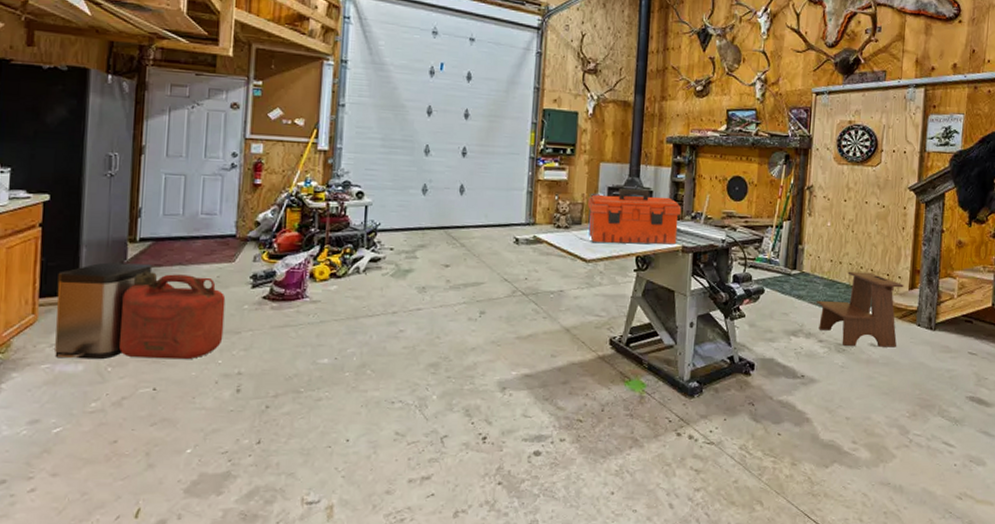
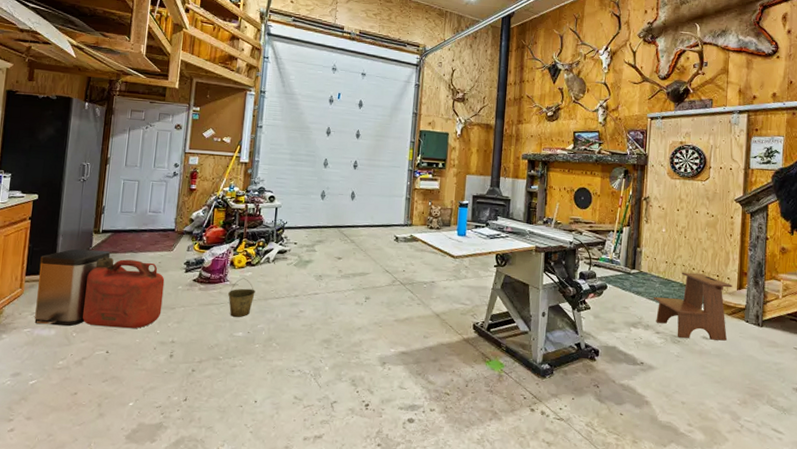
bucket: none [308,292,343,341] -> present [228,278,255,317]
toolbox: present [588,189,682,245] -> none [456,197,535,245]

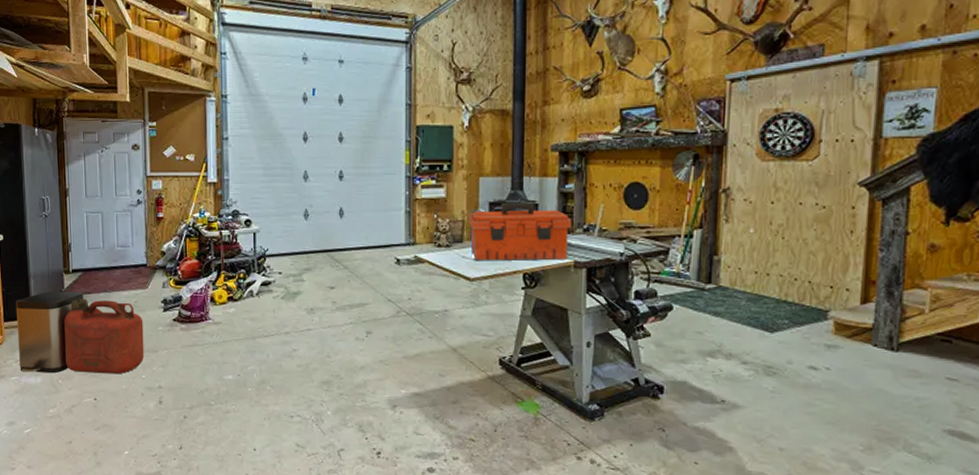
bucket: present [228,278,255,317] -> none [212,315,241,359]
toolbox: none [456,197,535,245] -> present [469,202,572,261]
step stool: present [654,272,733,341] -> none [738,284,854,371]

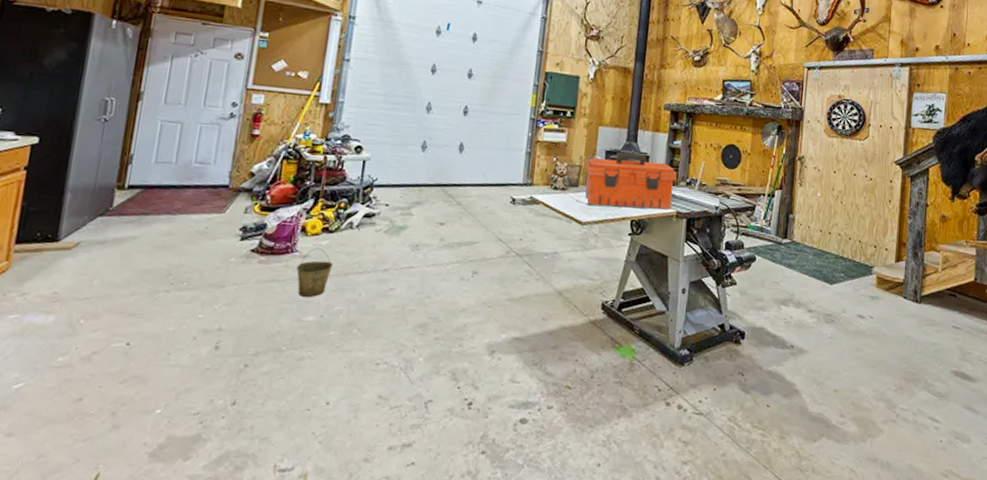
pedal bin: present [15,291,84,374] -> none [25,209,139,311]
fuel can: present [64,297,144,375] -> none [95,218,213,314]
bucket: none [212,315,241,359] -> present [296,247,333,297]

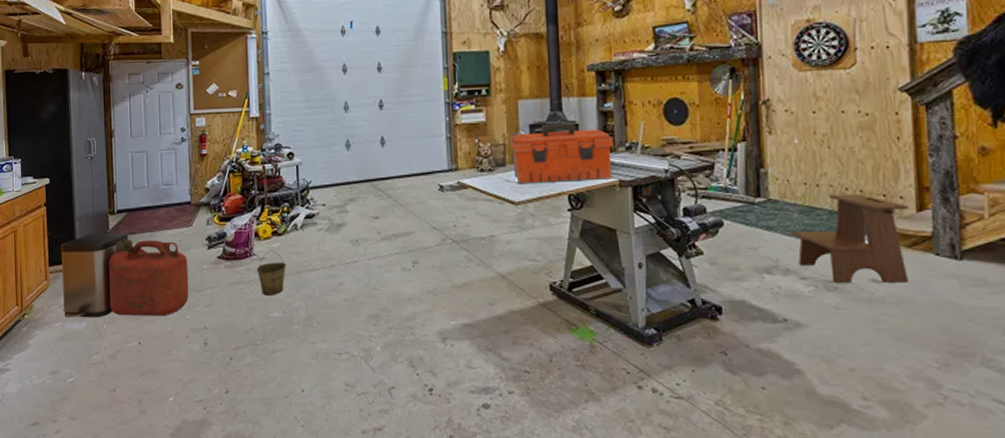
pedal bin: none [25,209,139,311] -> present [61,233,129,318]
fuel can: none [95,218,213,314] -> present [109,238,189,316]
step stool: none [806,242,891,320] -> present [792,194,909,283]

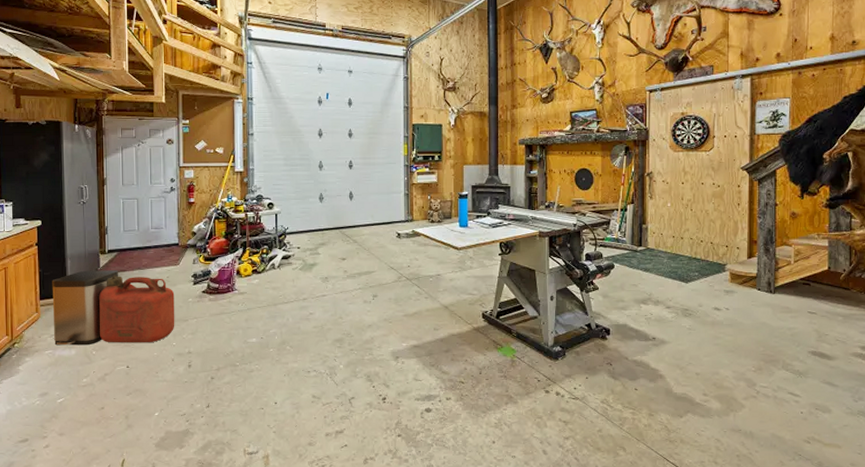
bucket: present [257,250,286,295] -> none [238,285,264,324]
toolbox: present [510,122,614,184] -> none [456,185,536,233]
step stool: present [792,194,909,283] -> none [662,245,742,310]

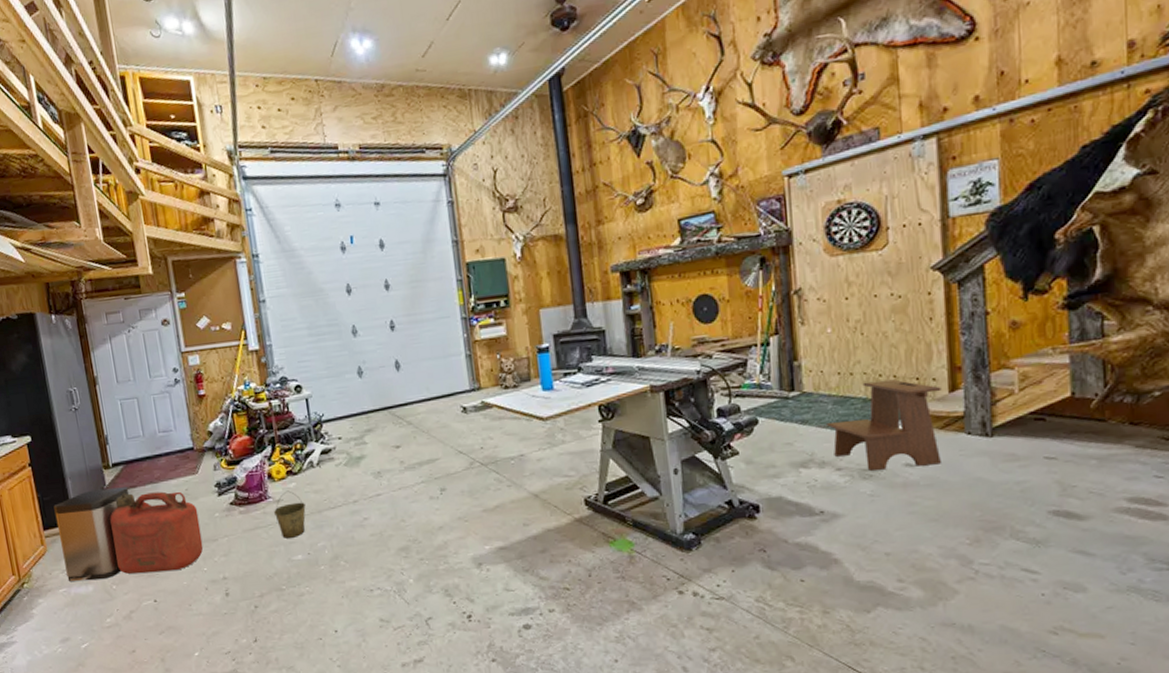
bucket: none [238,285,264,324] -> present [274,490,306,538]
step stool: none [662,245,742,310] -> present [827,379,942,471]

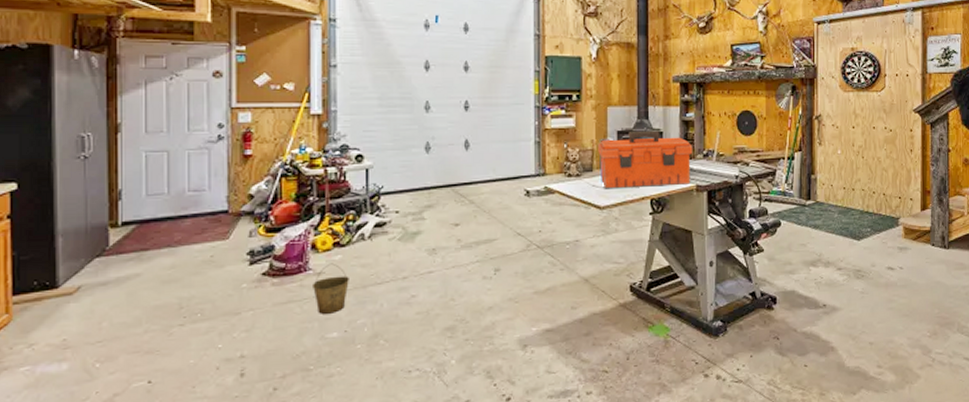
pedal bin: present [53,487,130,582] -> none [32,249,138,359]
fuel can: present [110,491,204,574] -> none [107,255,222,350]
toolbox: none [533,329,643,399] -> present [598,130,693,189]
step stool: present [827,379,942,471] -> none [833,196,916,271]

